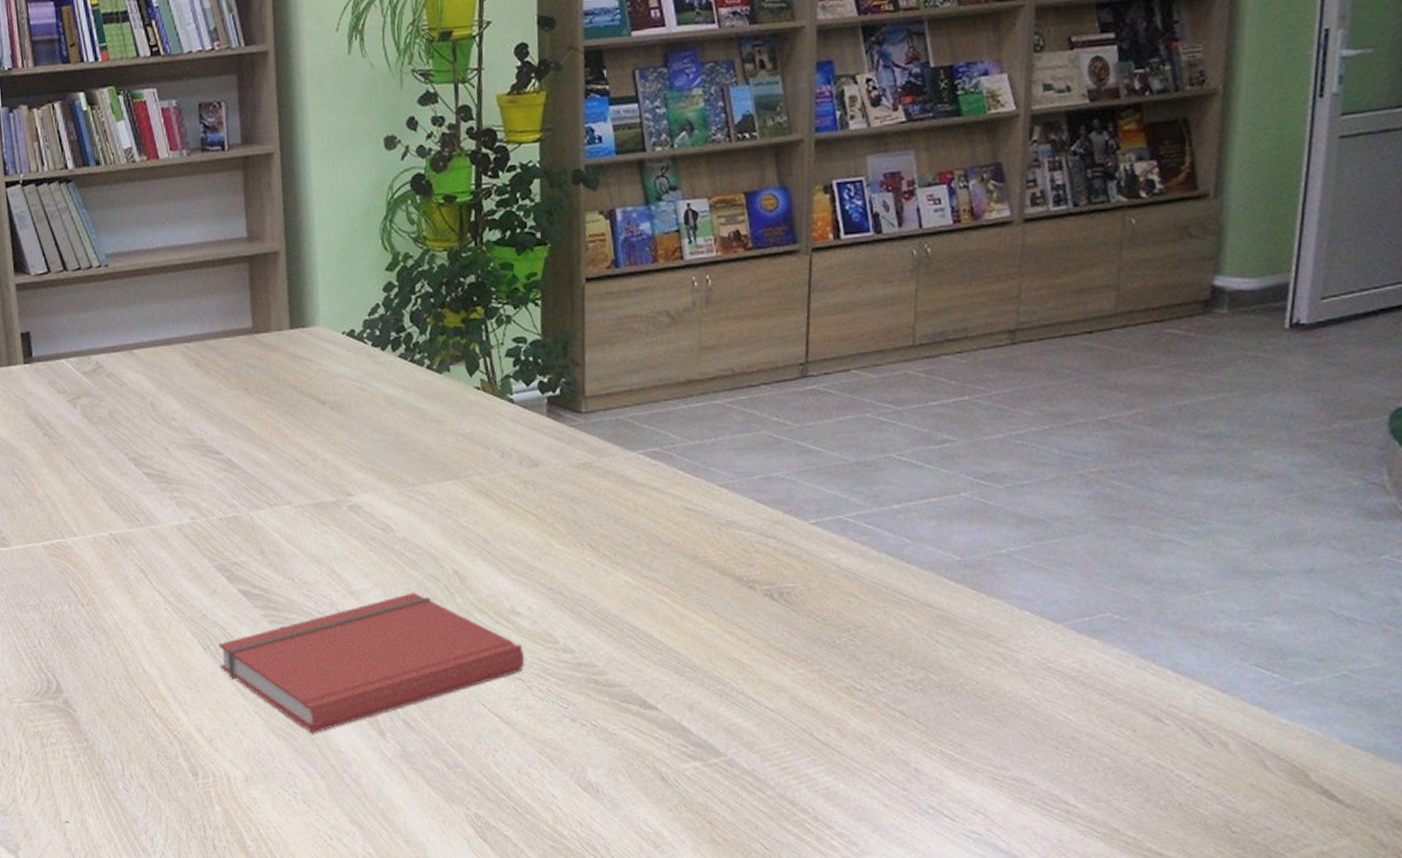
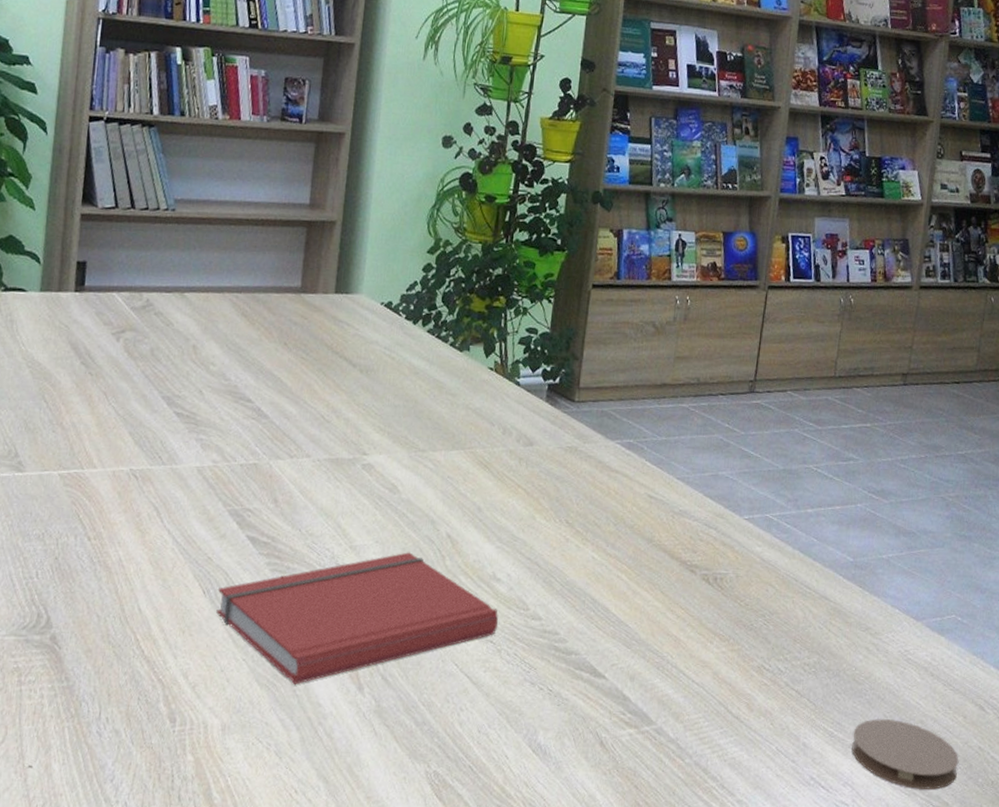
coaster: none [980,736,1130,815] -> present [851,718,959,790]

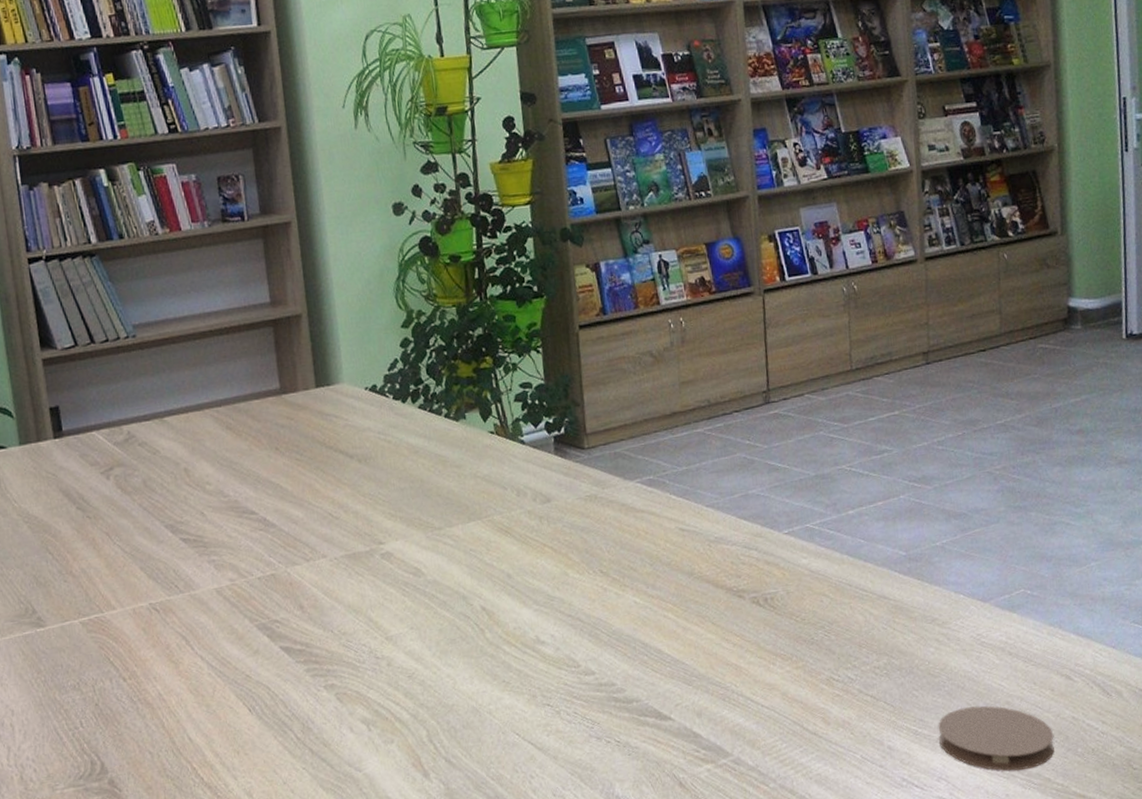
book: present [216,552,499,684] -> none [263,632,552,783]

